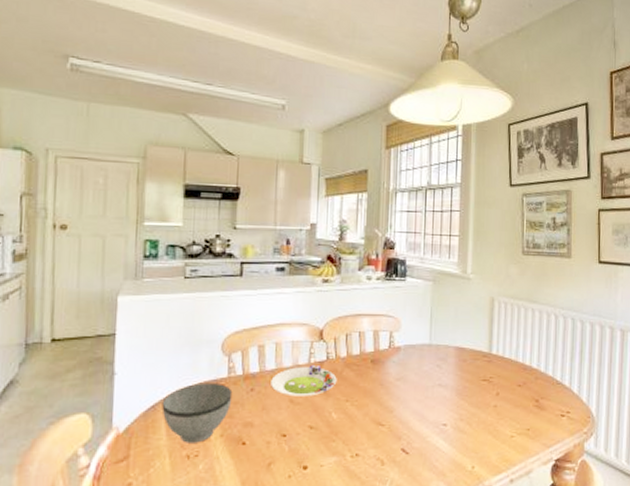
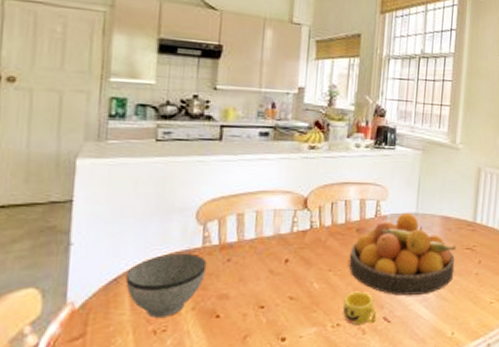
salad plate: present [271,364,337,397] -> none [249,233,321,267]
cup: none [360,423,395,455] -> present [342,292,377,325]
fruit bowl: none [365,343,473,427] -> present [348,212,456,295]

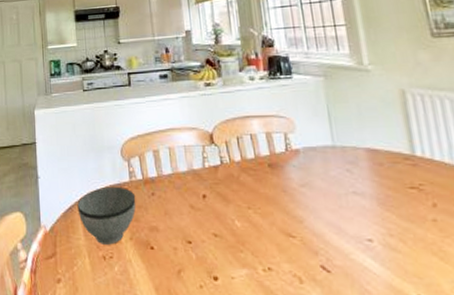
cup: present [342,292,377,325] -> none [270,234,313,272]
fruit bowl: present [348,212,456,295] -> none [266,145,401,242]

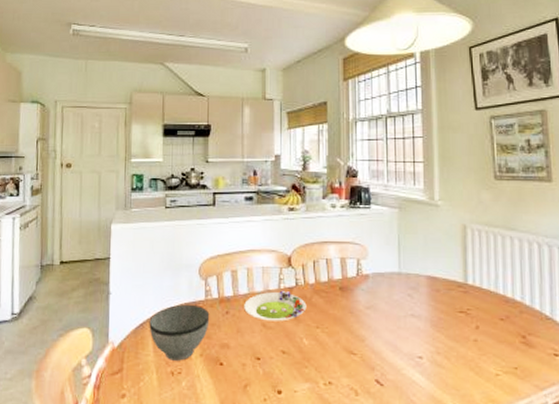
salad plate: none [169,169,235,202] -> present [244,290,307,321]

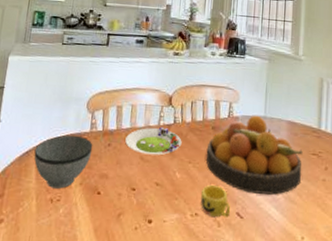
cup: none [333,351,369,385] -> present [200,185,231,217]
fruit bowl: none [335,271,449,359] -> present [205,115,303,195]

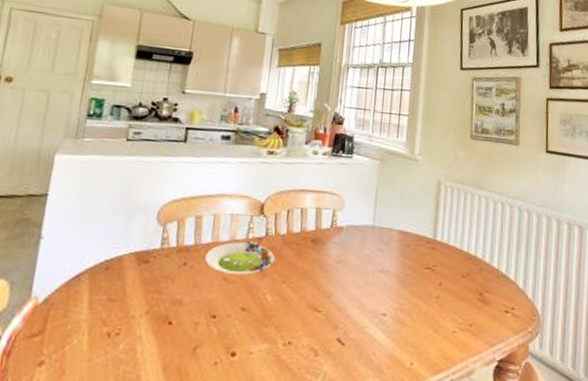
bowl: present [34,135,93,189] -> none [86,253,164,320]
cup: present [200,185,231,217] -> none [294,308,331,345]
fruit bowl: present [205,115,303,195] -> none [302,224,415,316]

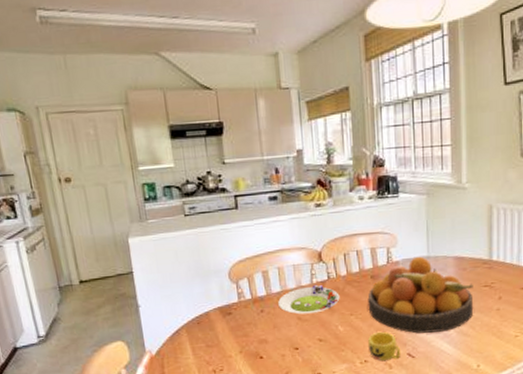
cup: none [294,308,331,345] -> present [367,332,401,361]
fruit bowl: none [302,224,415,316] -> present [367,256,474,334]

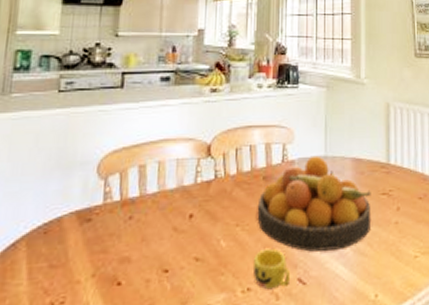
salad plate: present [278,284,340,315] -> none [152,184,226,224]

